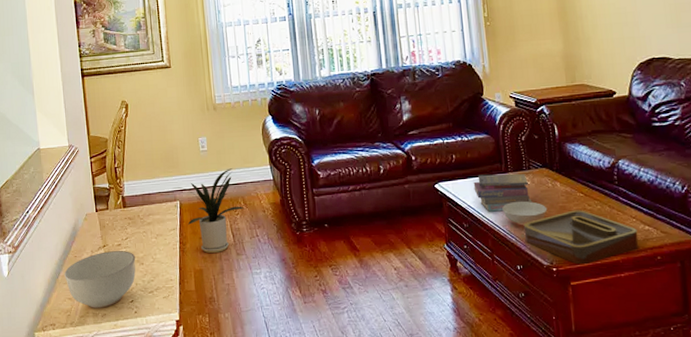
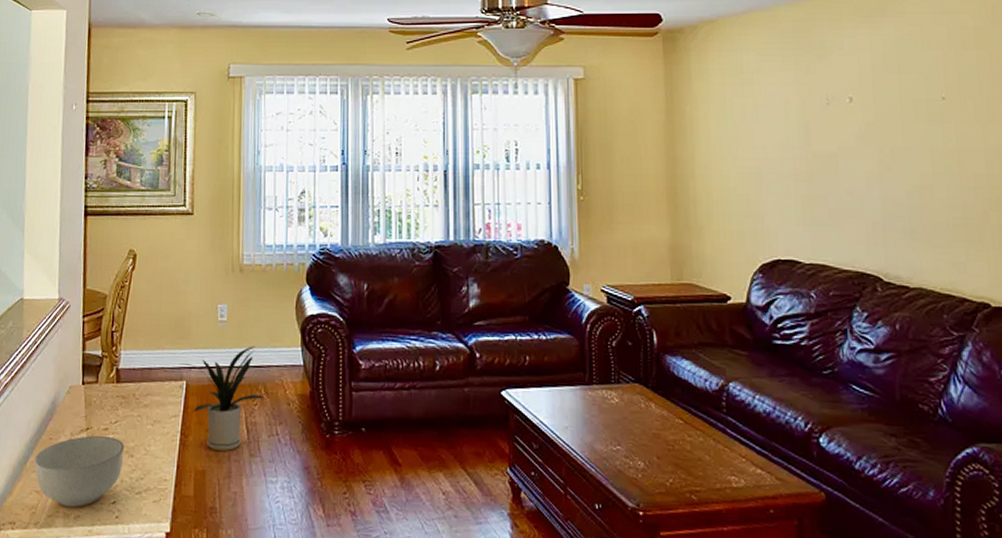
books: present [473,174,533,212] -> none [548,384,620,433]
bowl: present [502,201,548,226] -> none [582,422,638,454]
decorative tray: present [523,210,639,265] -> none [606,440,748,511]

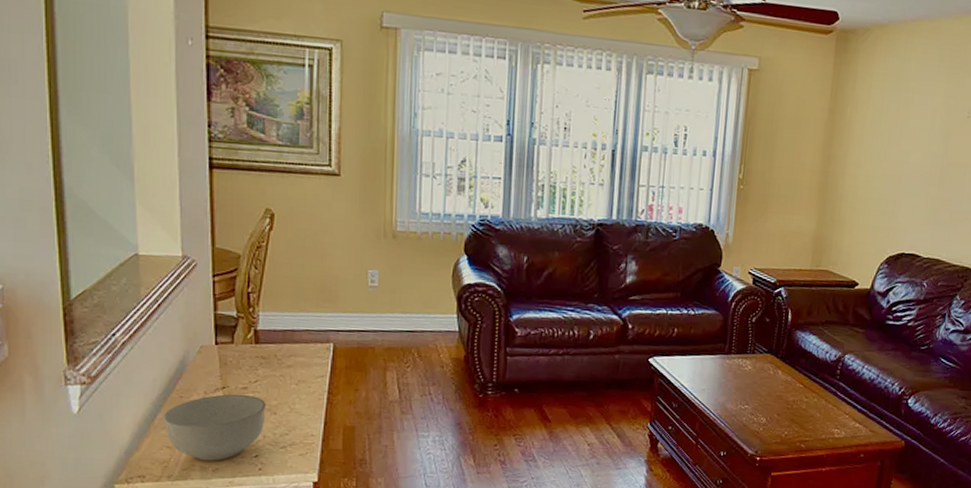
house plant: present [179,346,266,452] -> none [326,312,419,410]

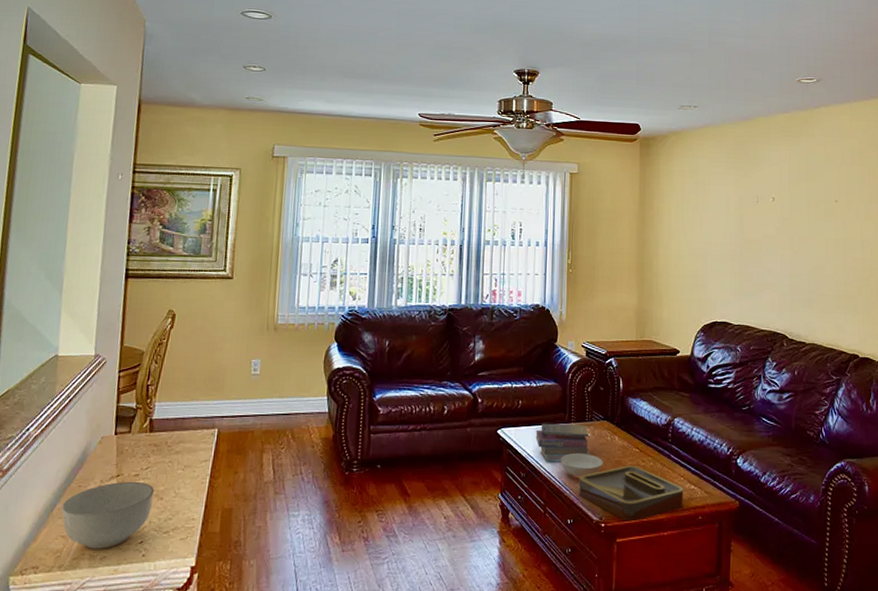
books: none [691,353,750,395] -> present [535,423,590,462]
bowl: none [717,385,764,412] -> present [561,452,604,479]
decorative tray: none [734,400,848,457] -> present [578,465,684,522]

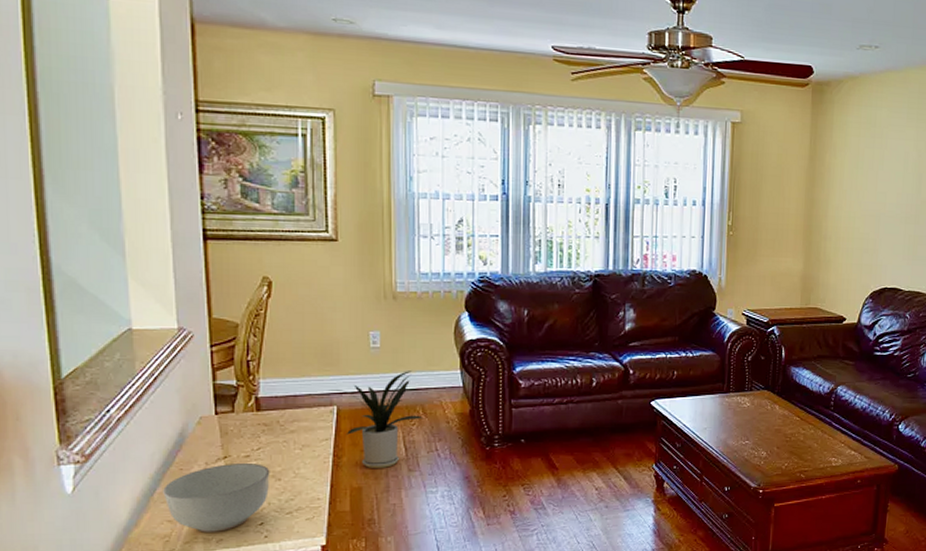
house plant: none [212,396,293,491] -> present [328,371,425,469]
books: present [535,423,590,462] -> none [692,393,750,432]
bowl: present [561,452,604,479] -> none [718,422,763,448]
decorative tray: present [578,465,684,522] -> none [736,433,844,487]

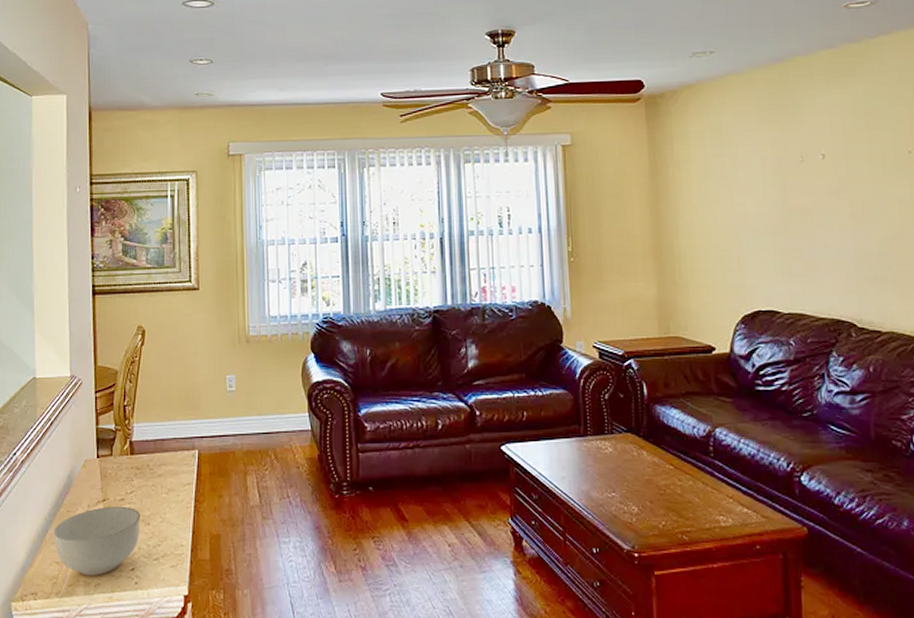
house plant: present [328,371,425,469] -> none [191,414,276,516]

